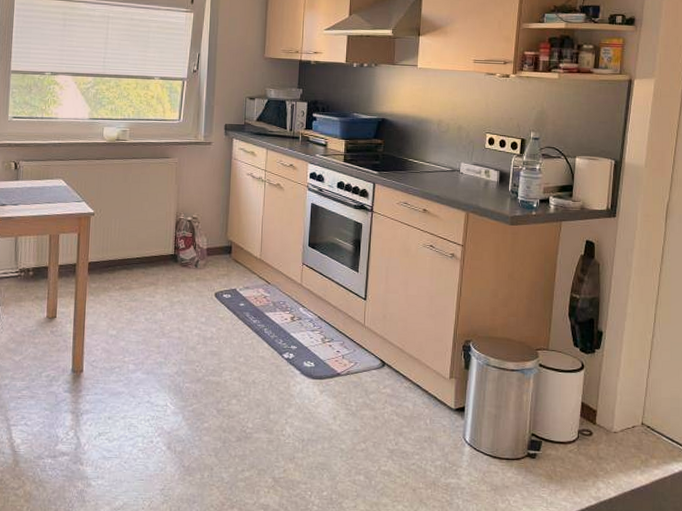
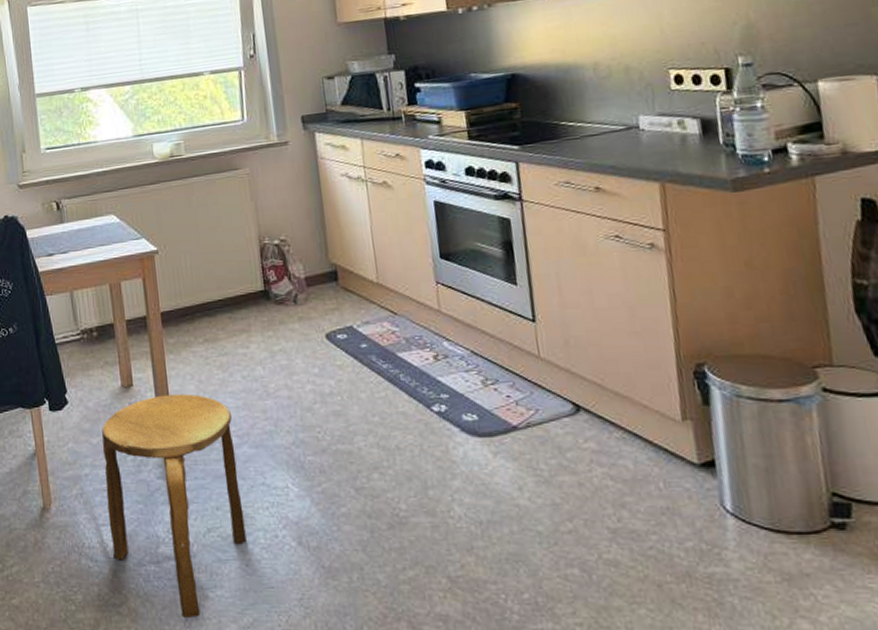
stool: none [18,327,132,501] -> present [102,393,247,619]

